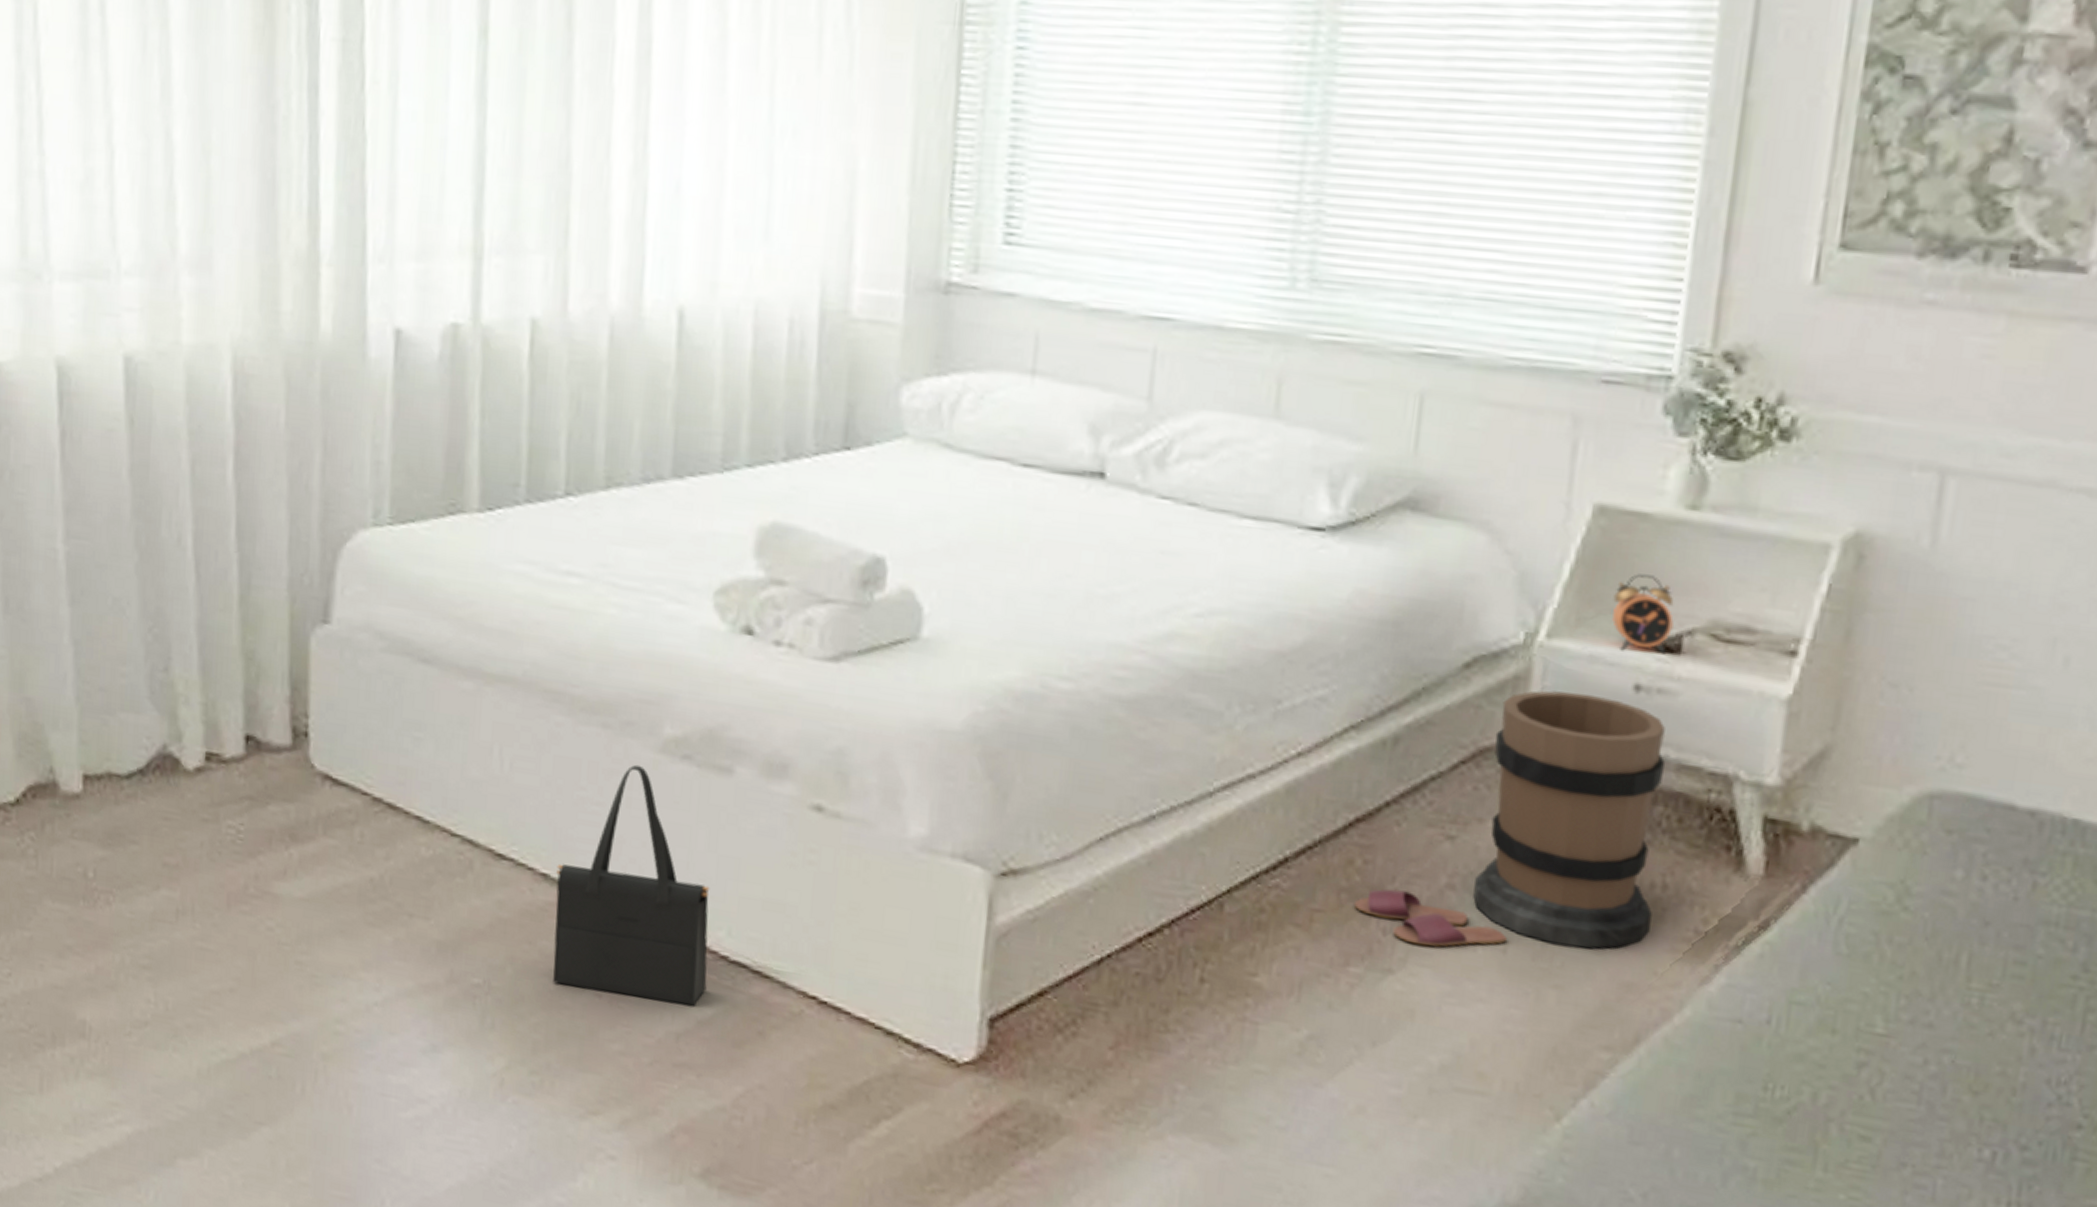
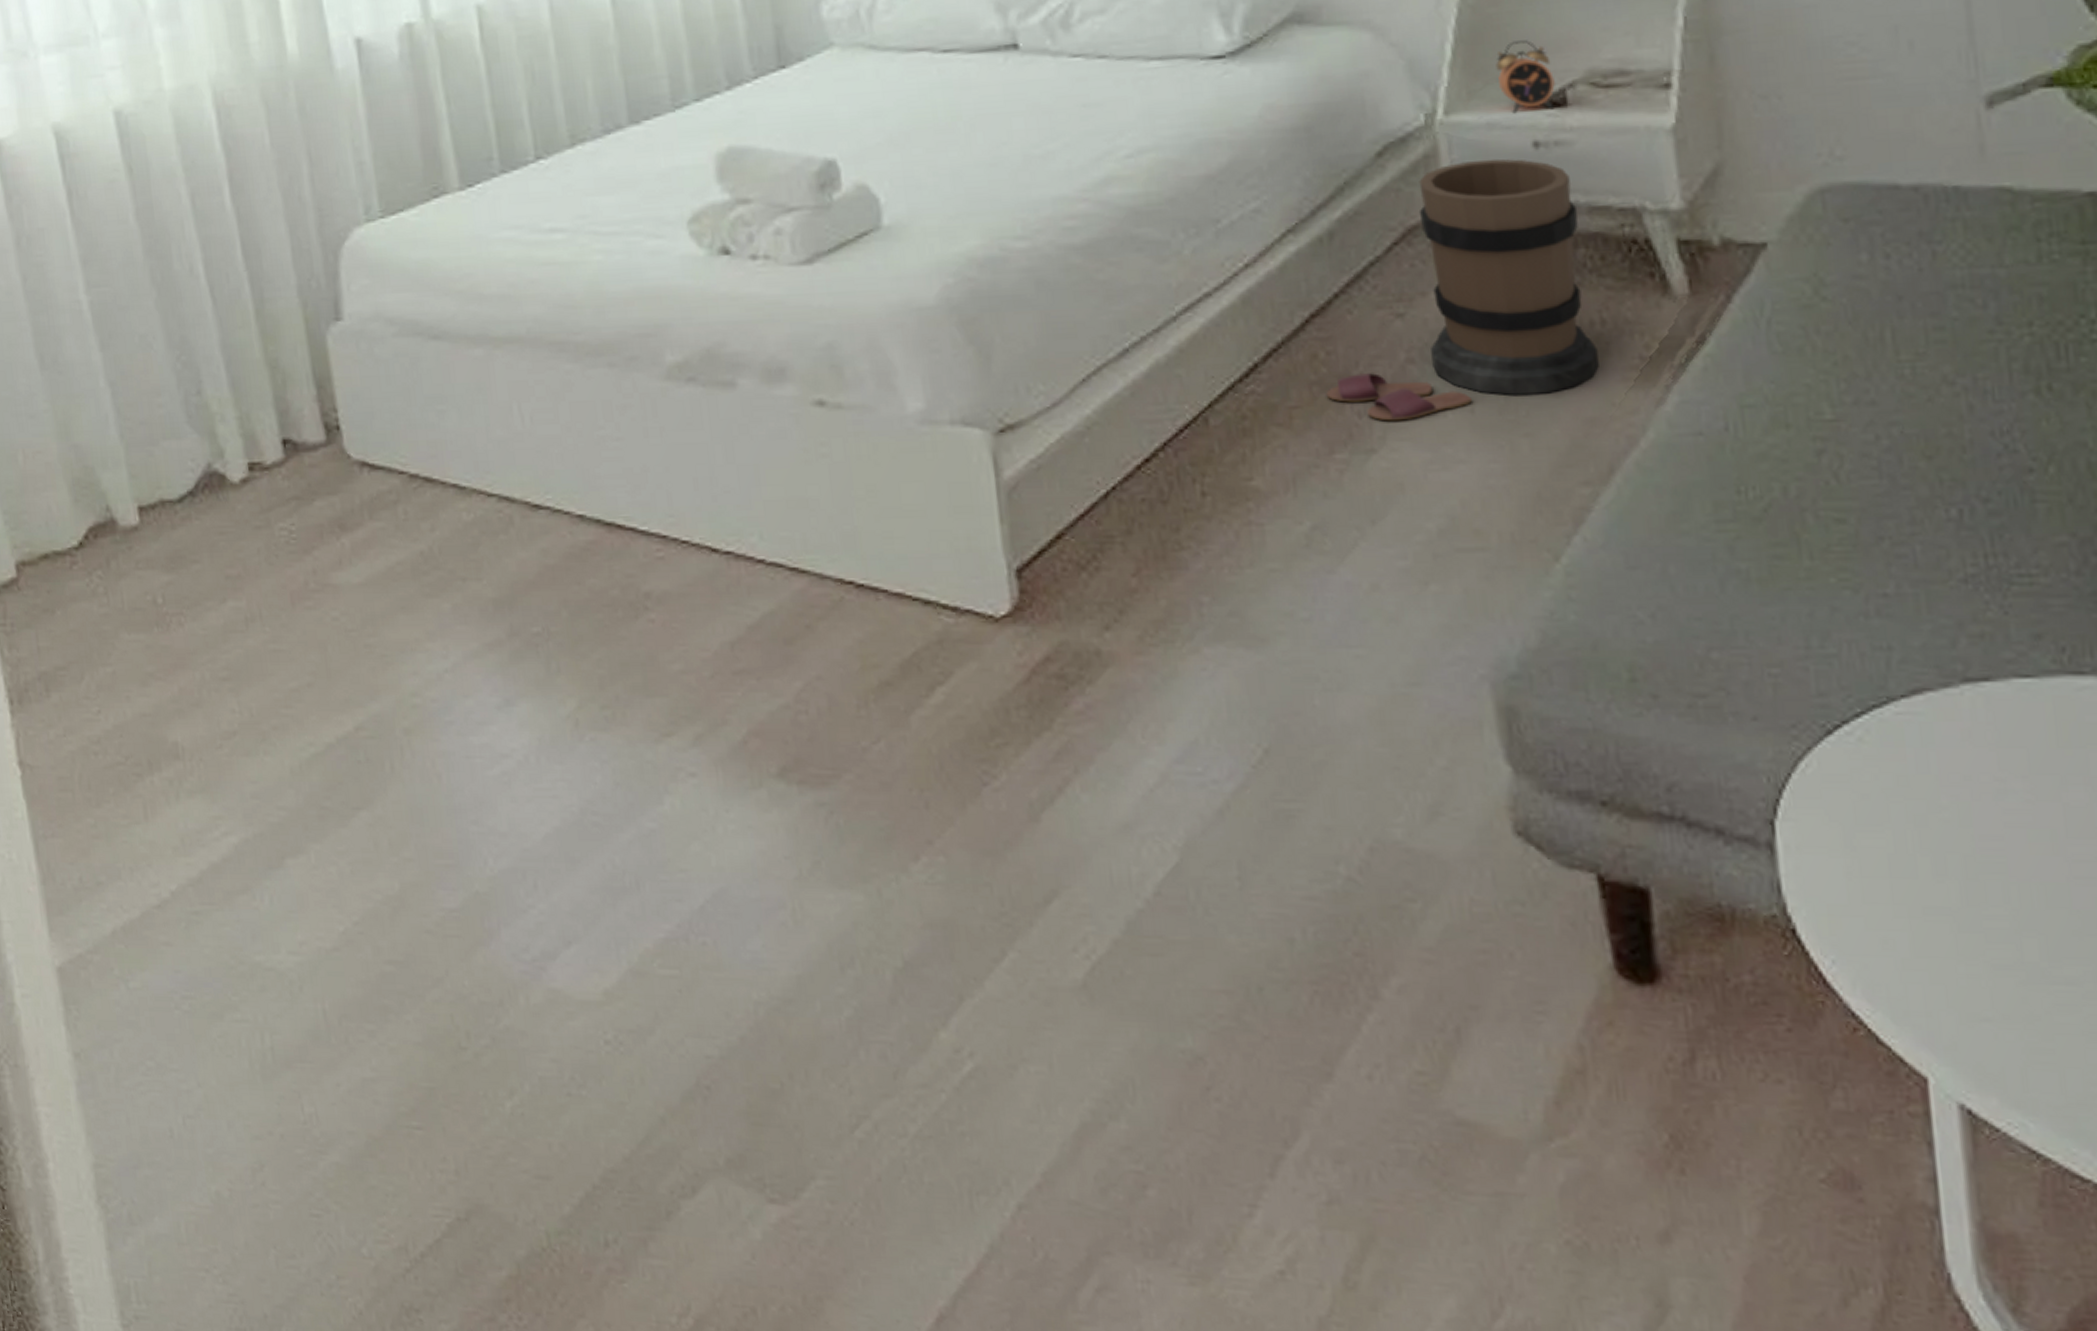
tote bag: present [553,764,710,1006] -> none [590,395,750,617]

